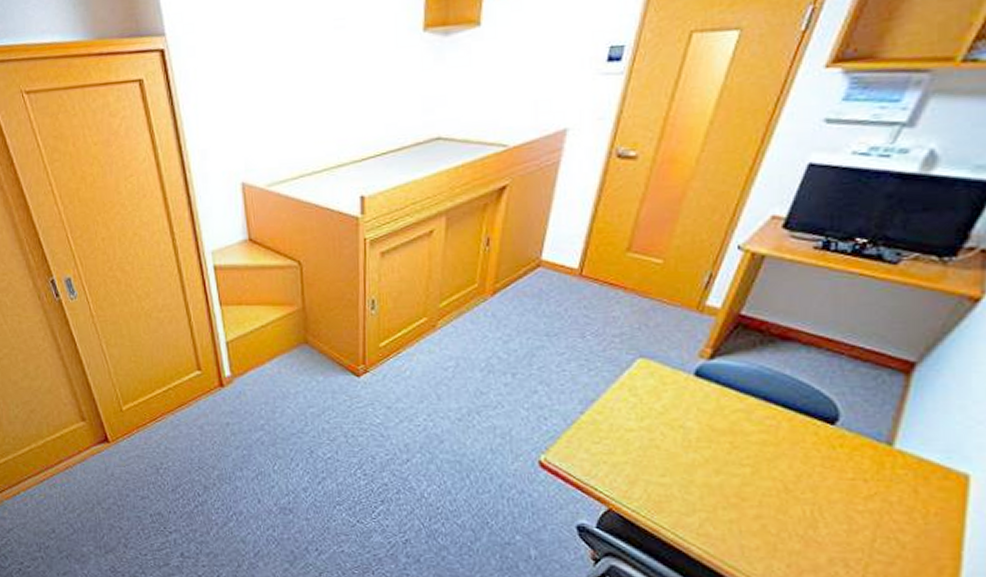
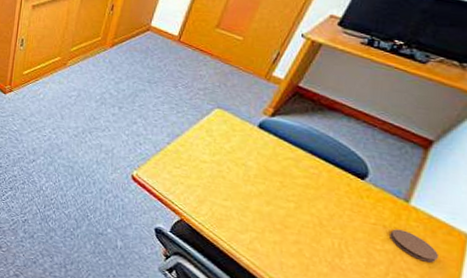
coaster: none [873,481,936,518] -> present [390,229,440,263]

